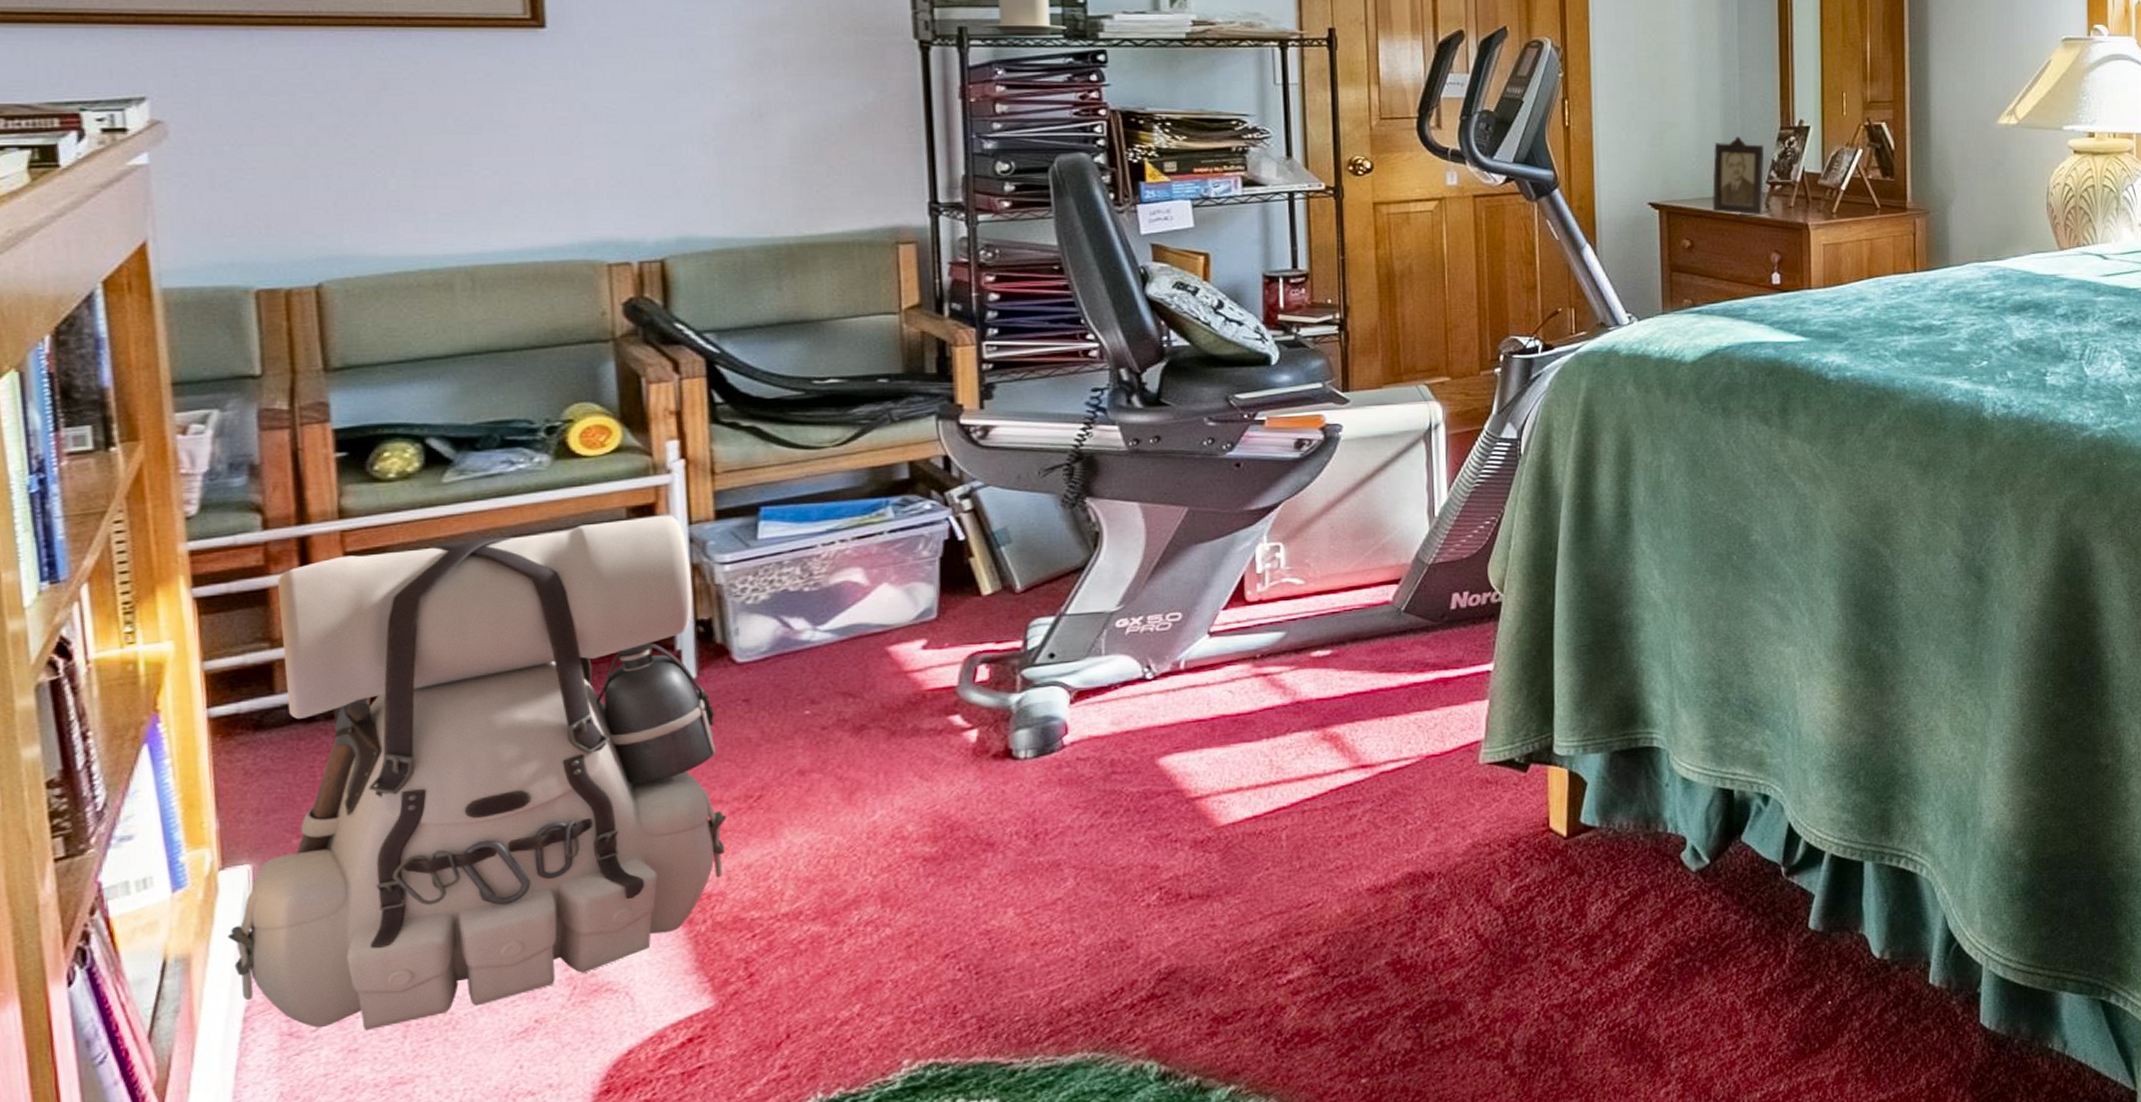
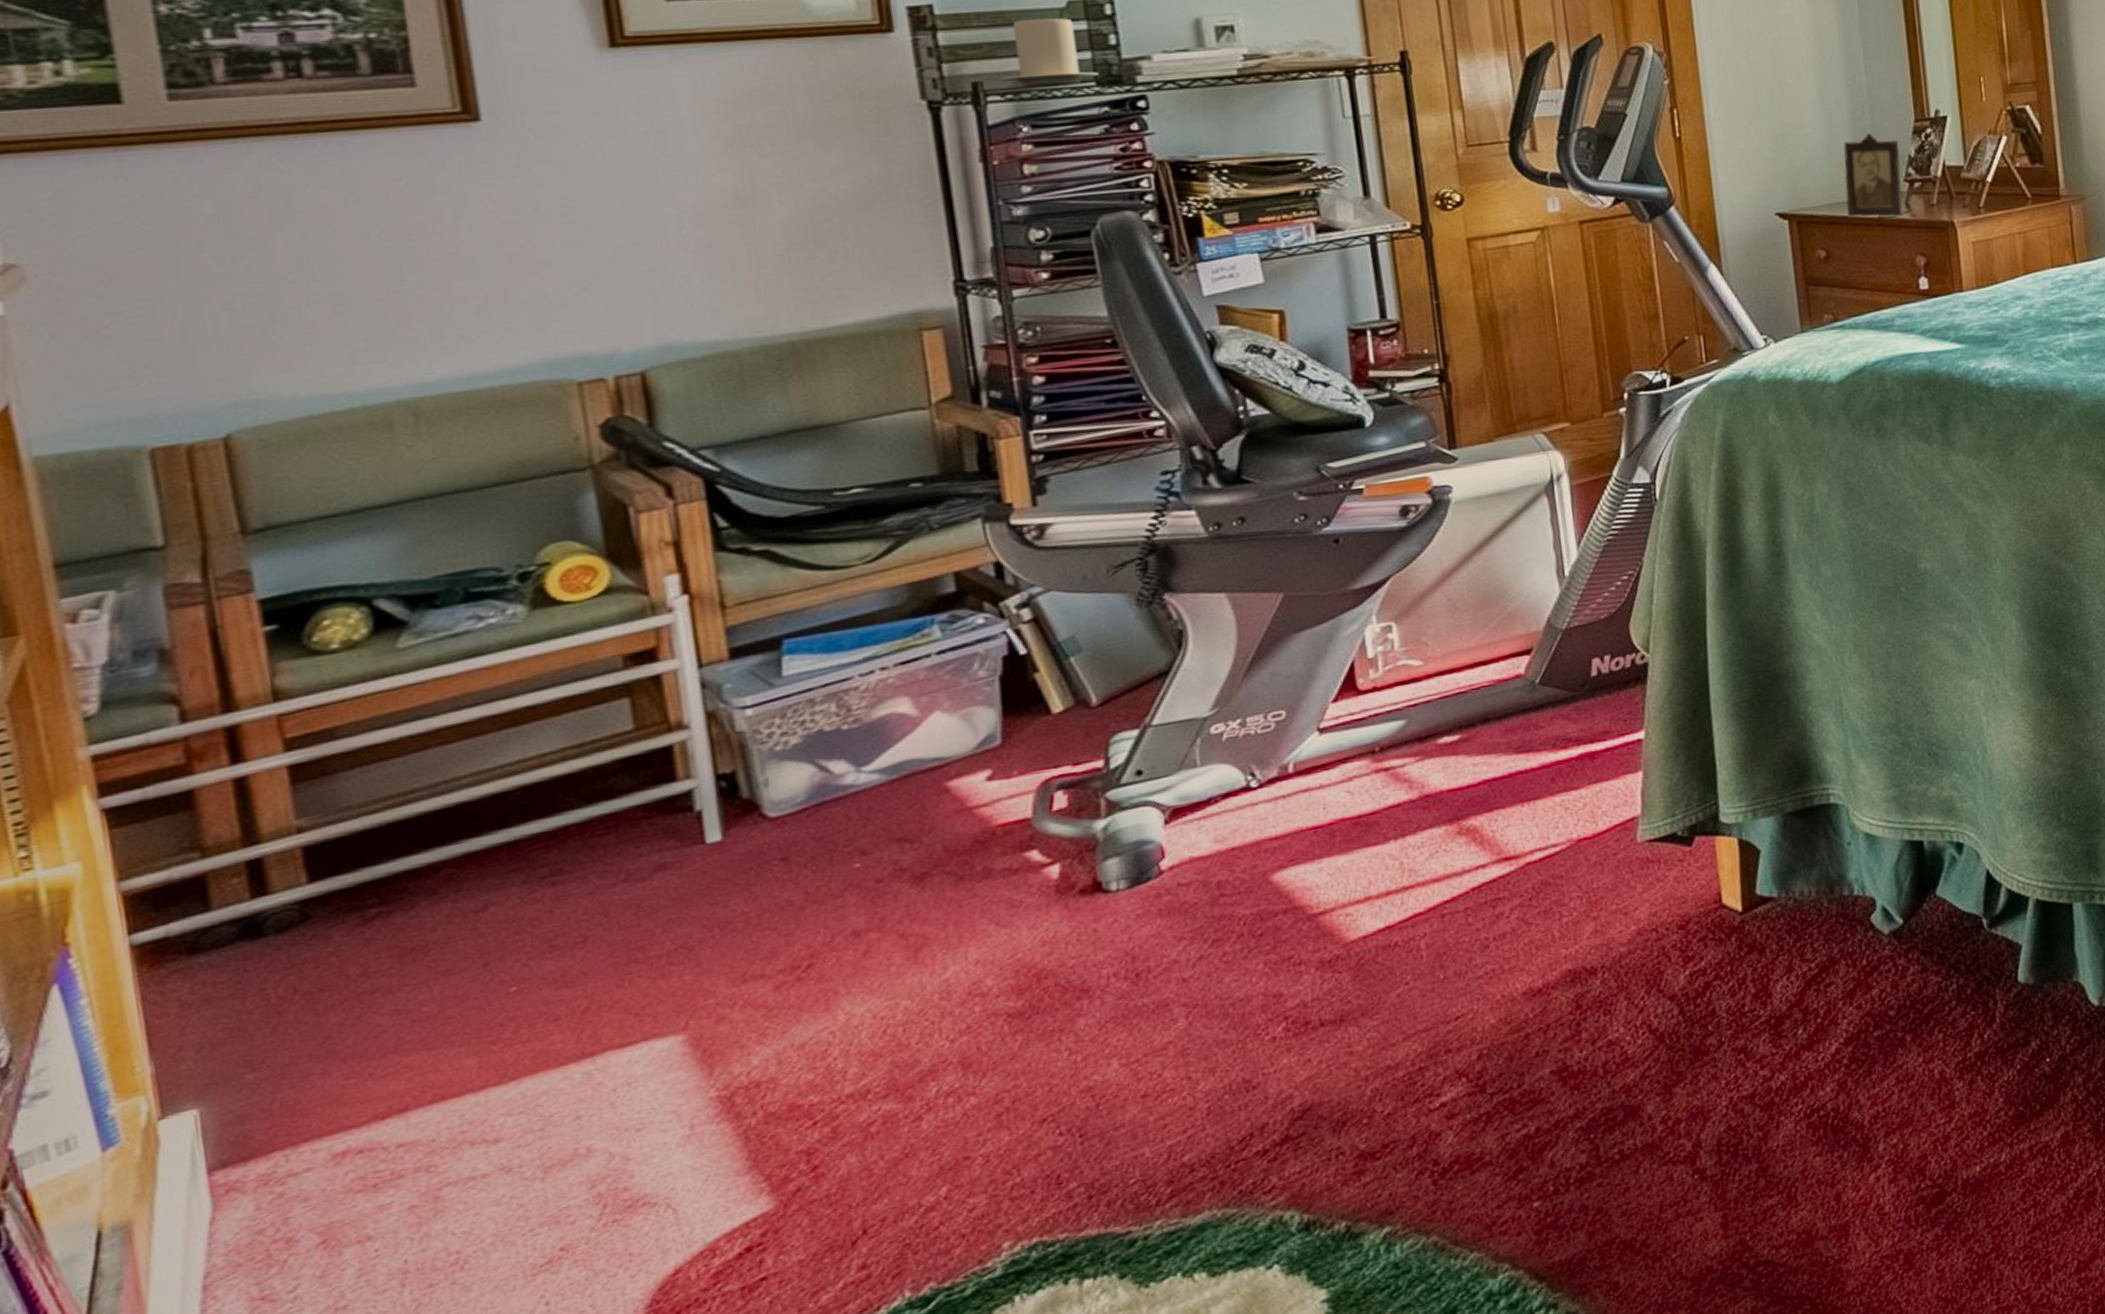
backpack: present [227,515,727,1031] -> none [174,659,773,1288]

